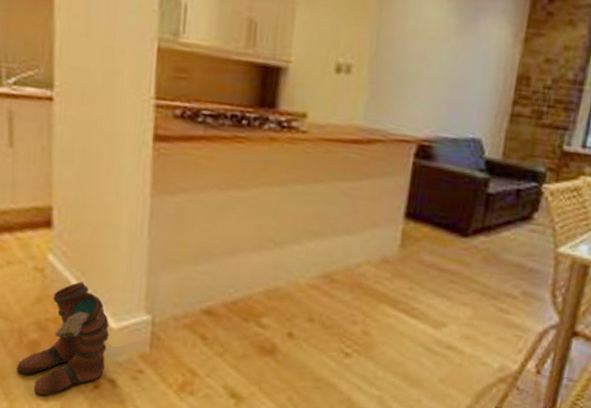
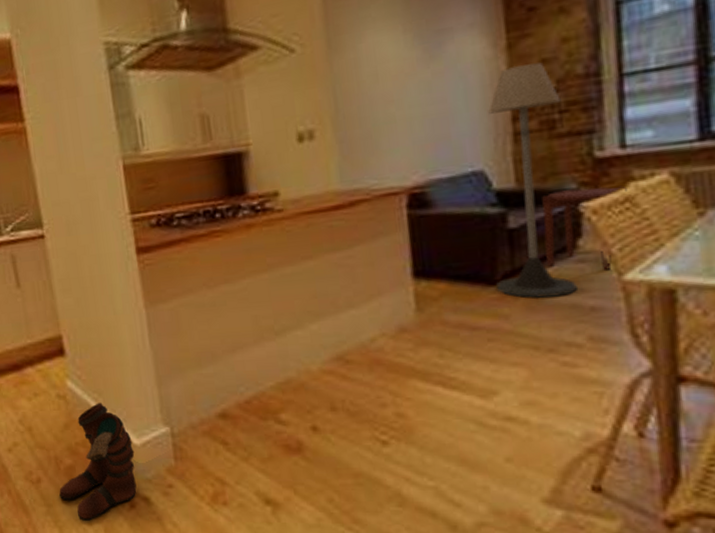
floor lamp: none [467,58,552,256] -> present [488,62,577,298]
side table: none [508,170,578,242] -> present [542,186,627,270]

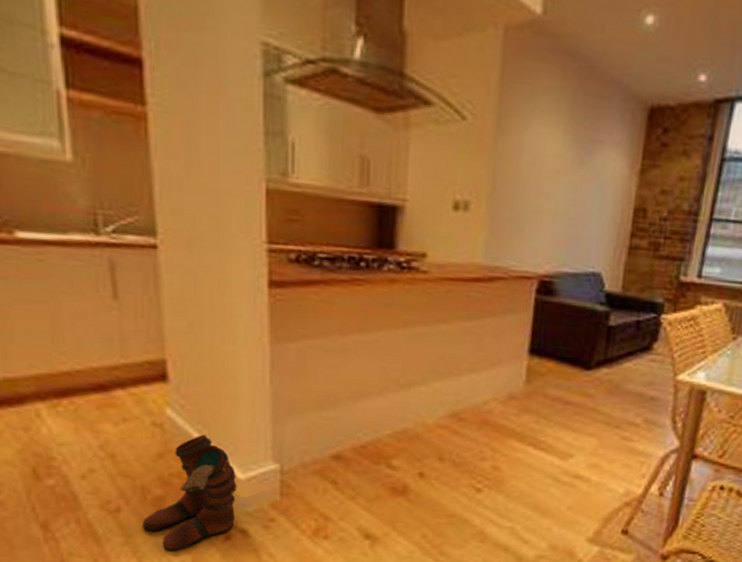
floor lamp: present [488,62,577,298] -> none [590,190,668,386]
side table: present [542,186,627,270] -> none [629,302,695,370]

